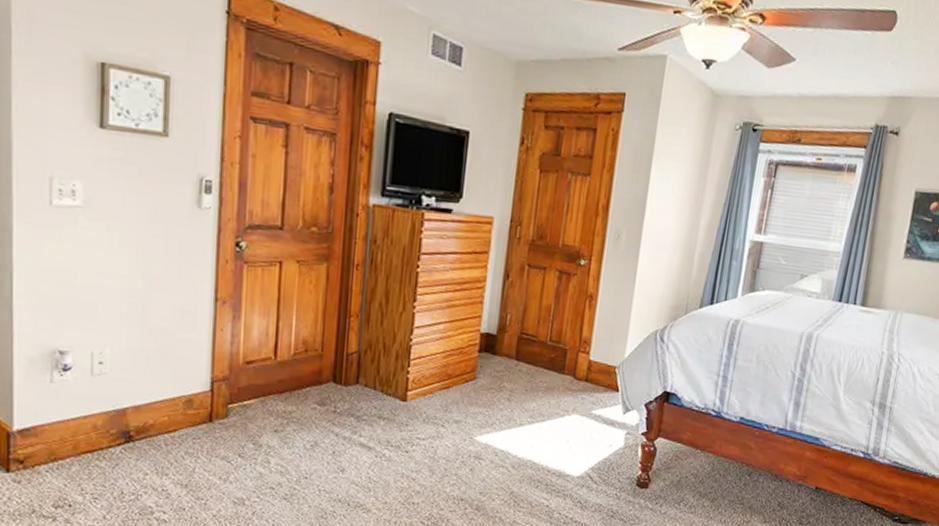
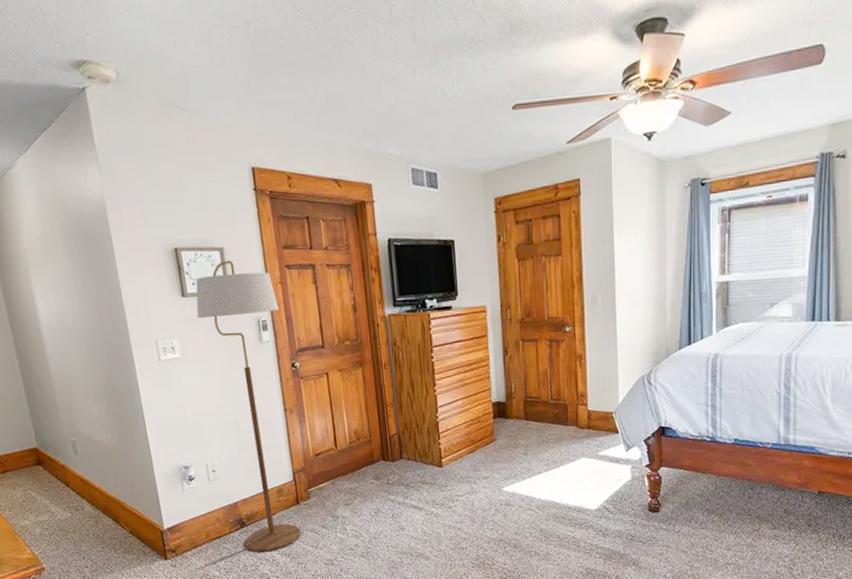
floor lamp: none [116,93,233,479] -> present [195,260,301,552]

